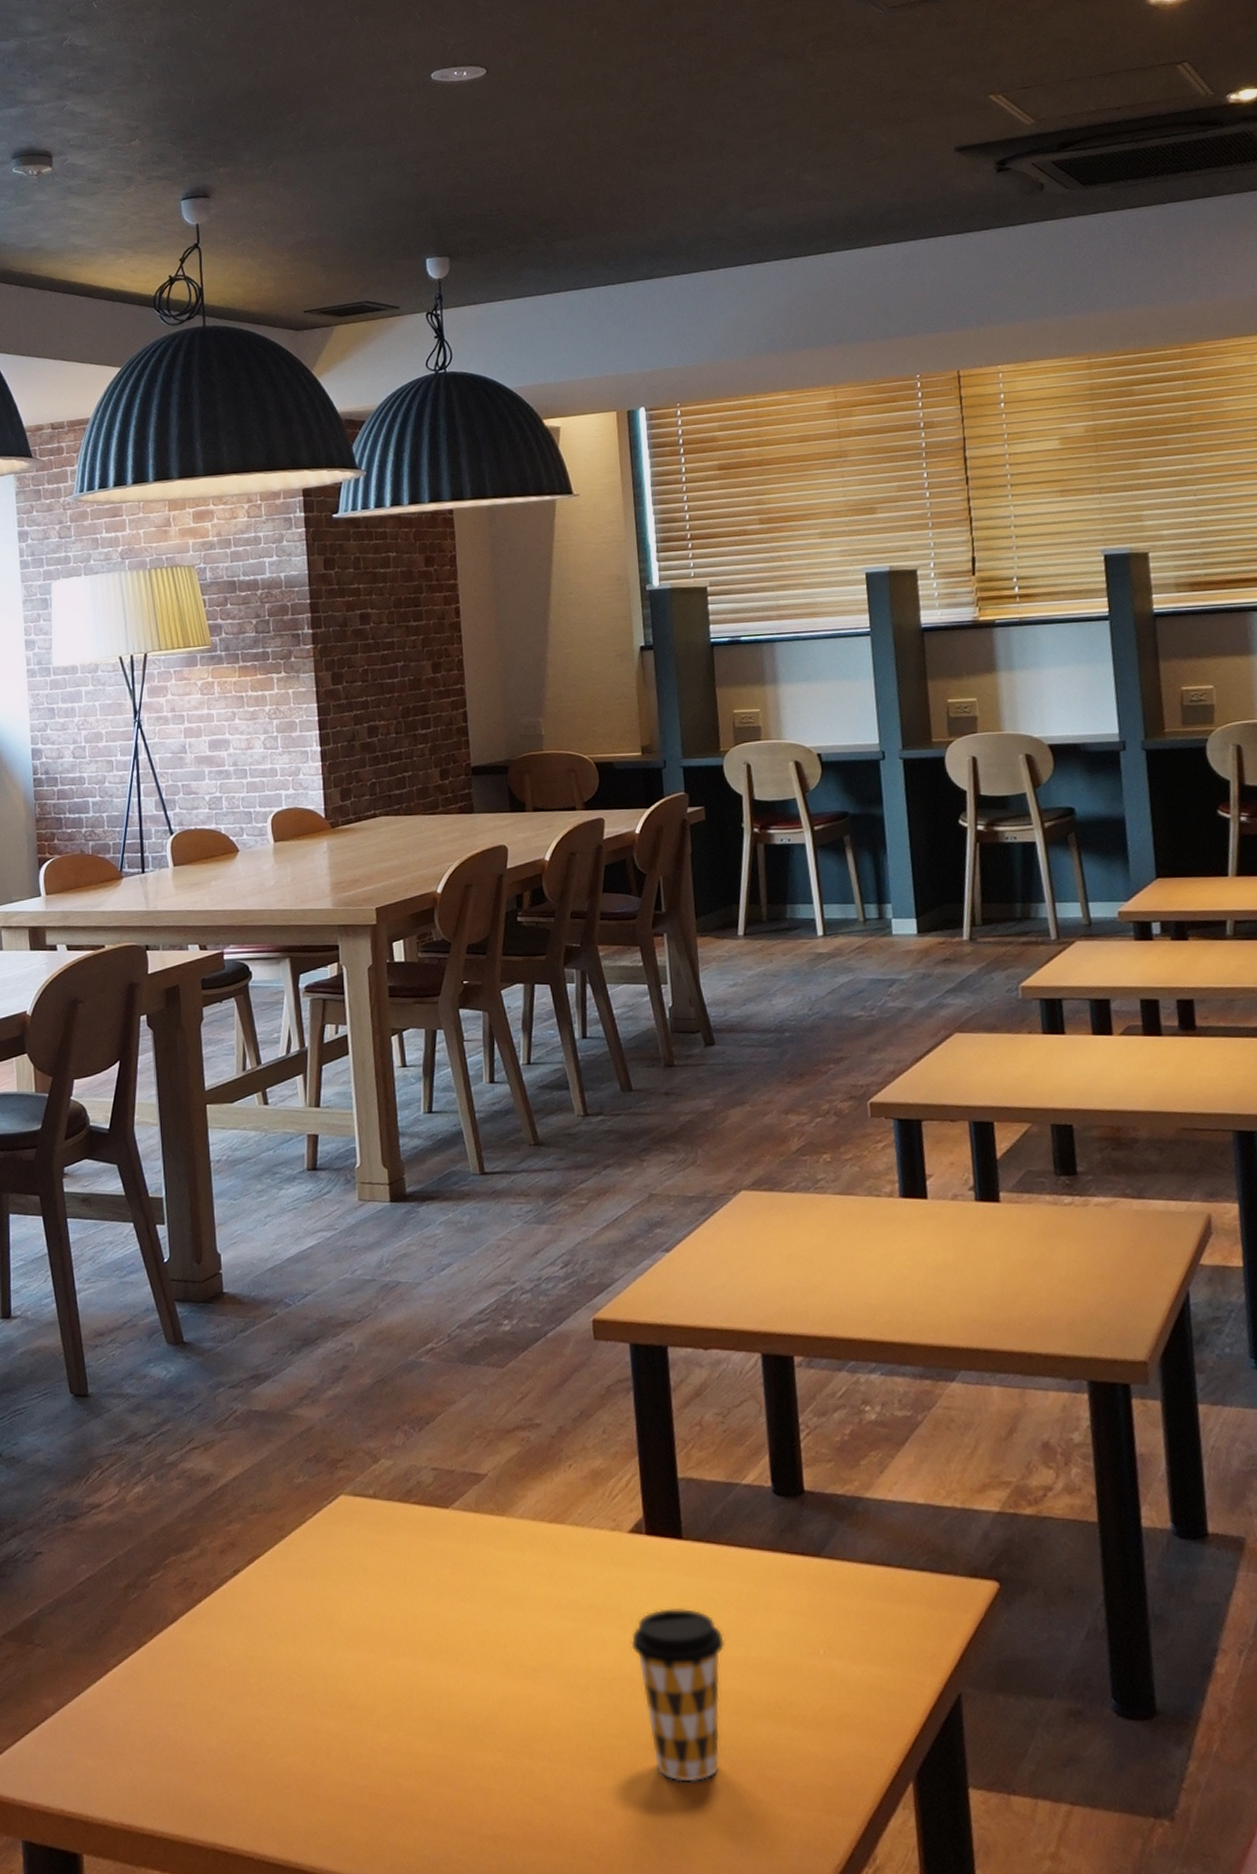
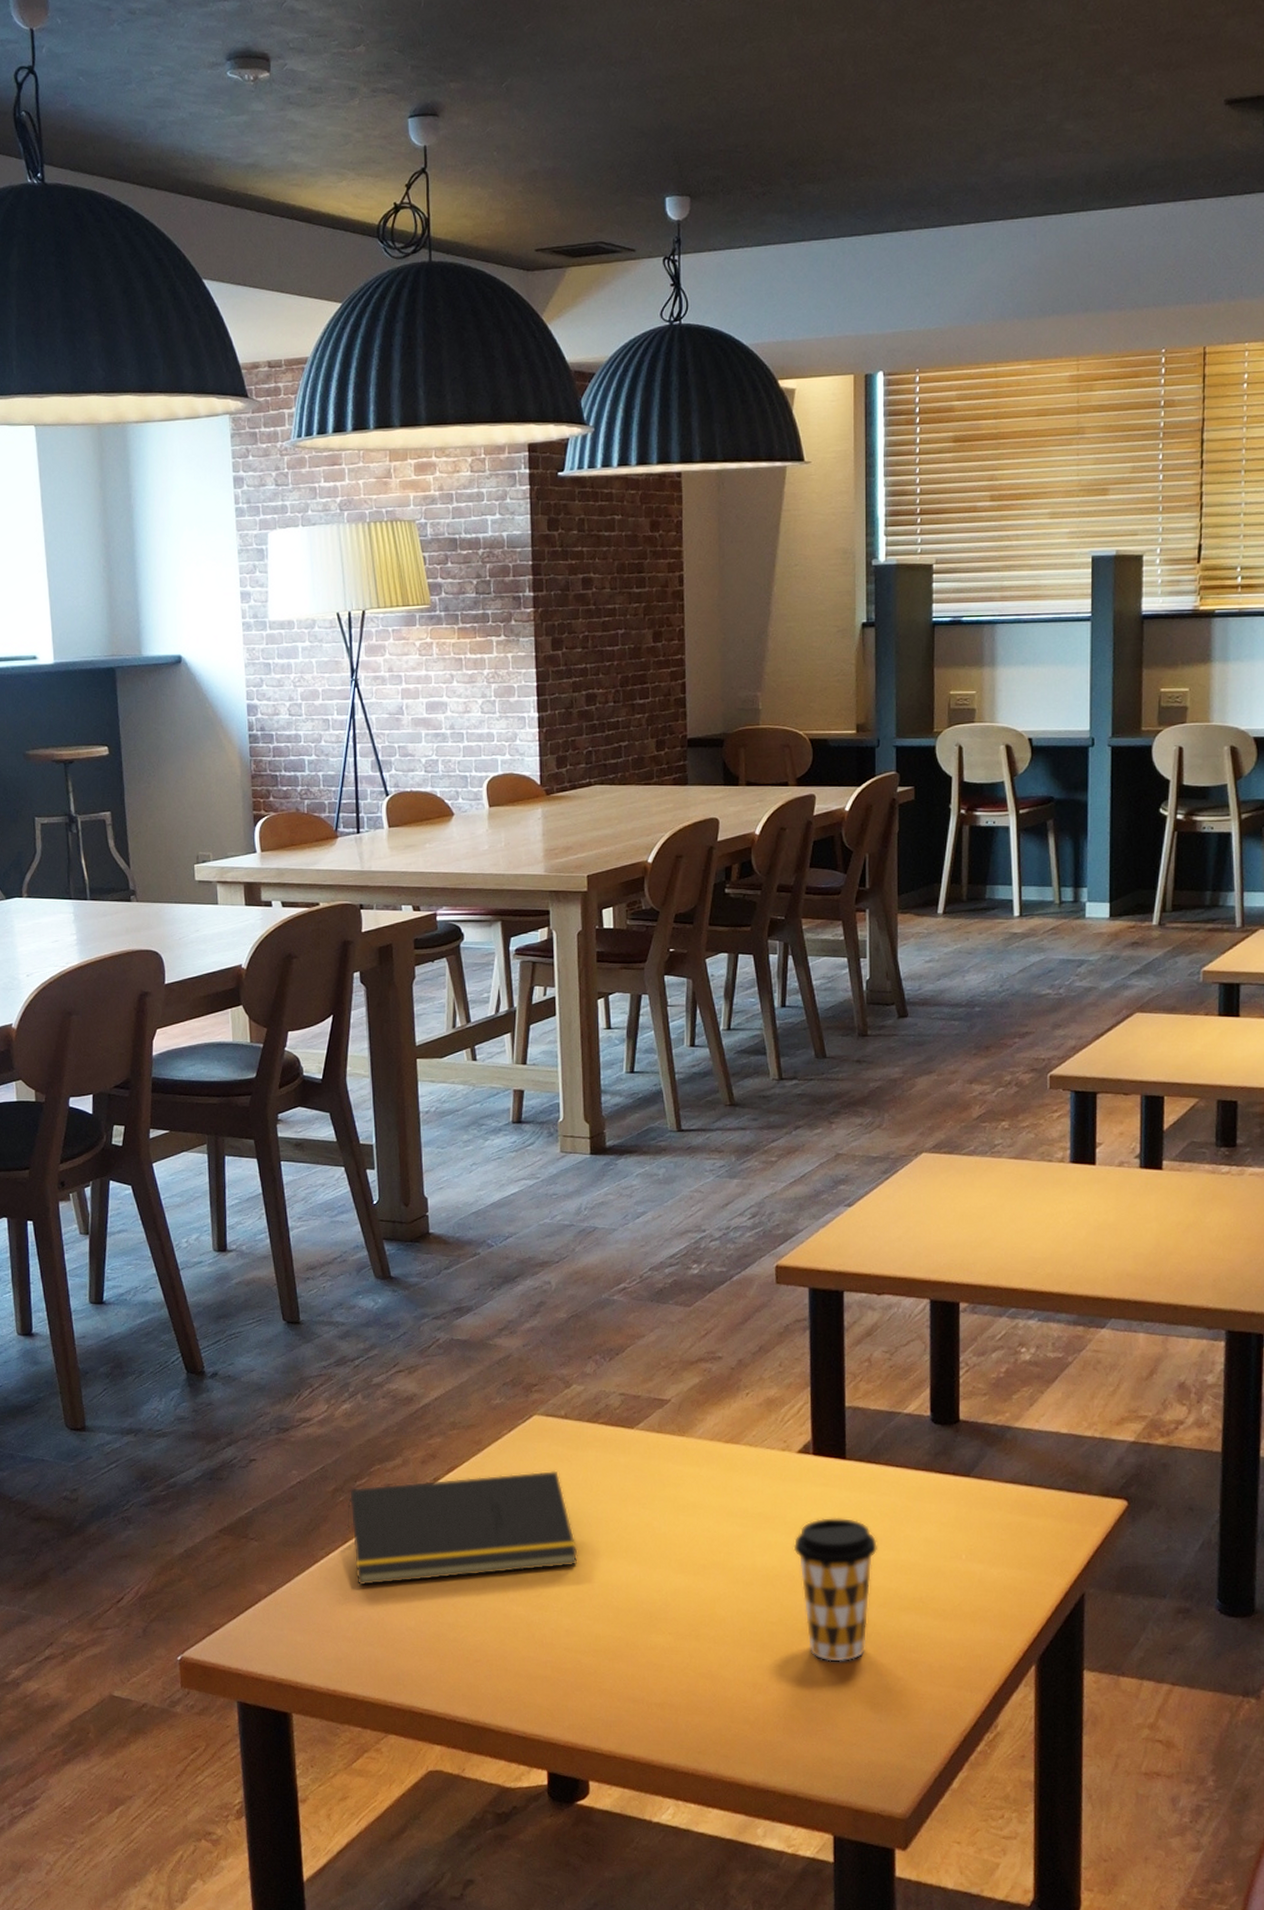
notepad: none [140,1558,394,1699] -> present [346,1470,578,1586]

